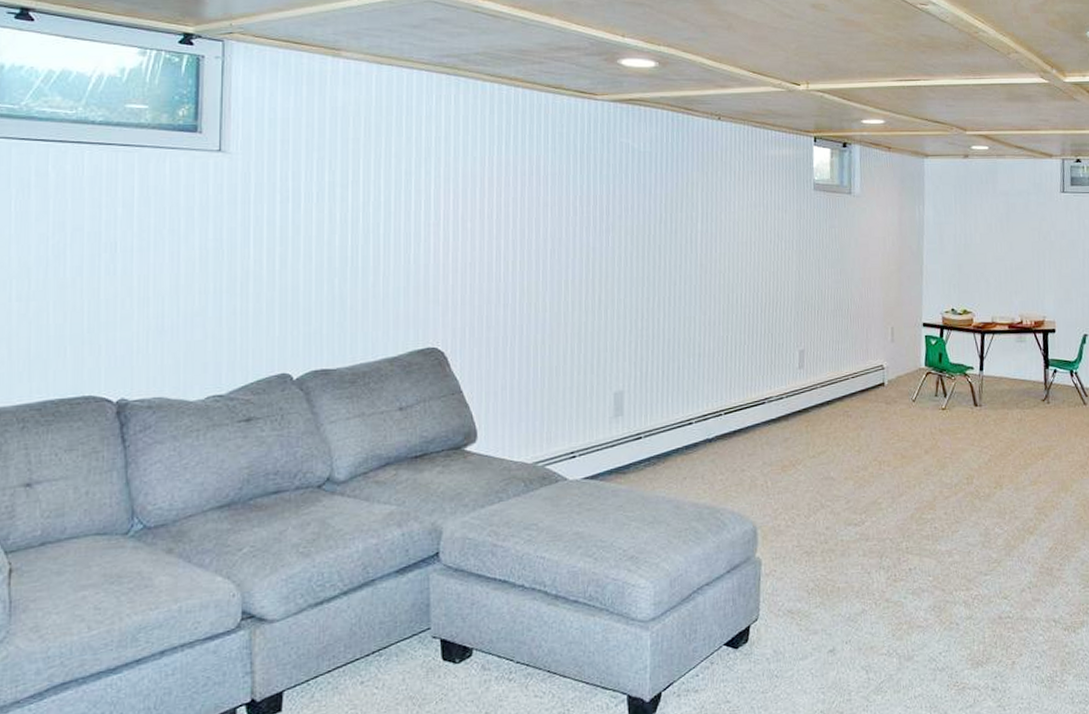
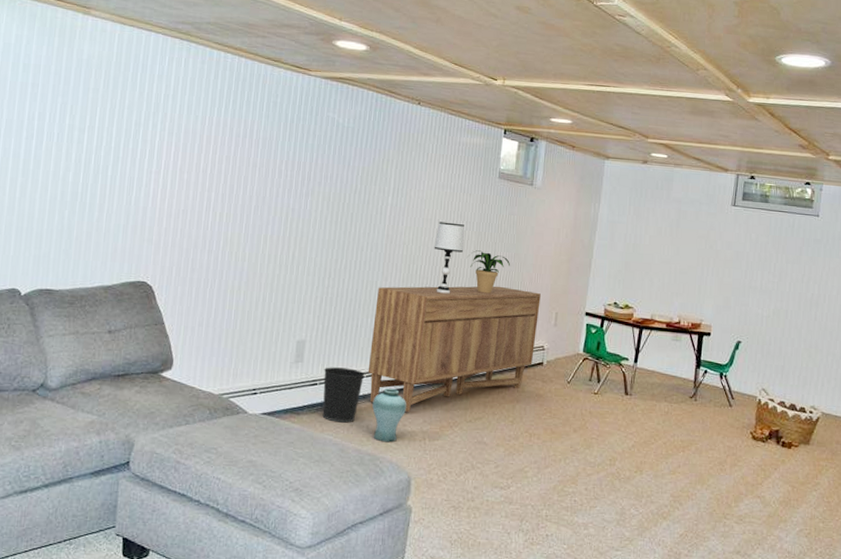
wastebasket: none [647,415,693,477] -> present [322,367,365,423]
sideboard: none [696,306,874,455] -> present [367,286,541,412]
vase: none [705,432,744,492] -> present [372,389,407,443]
table lamp: none [753,243,785,322] -> present [434,221,464,294]
potted plant: none [790,270,837,316] -> present [467,250,510,294]

